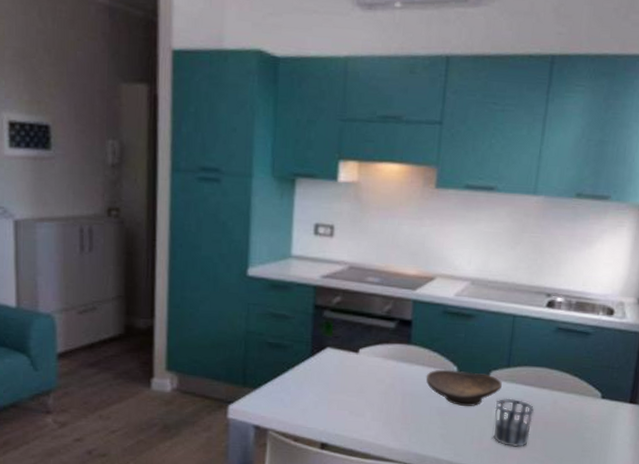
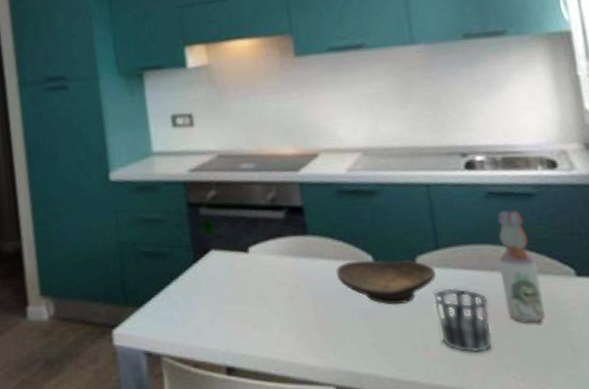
bottle: none [545,343,578,430] -> present [497,209,545,324]

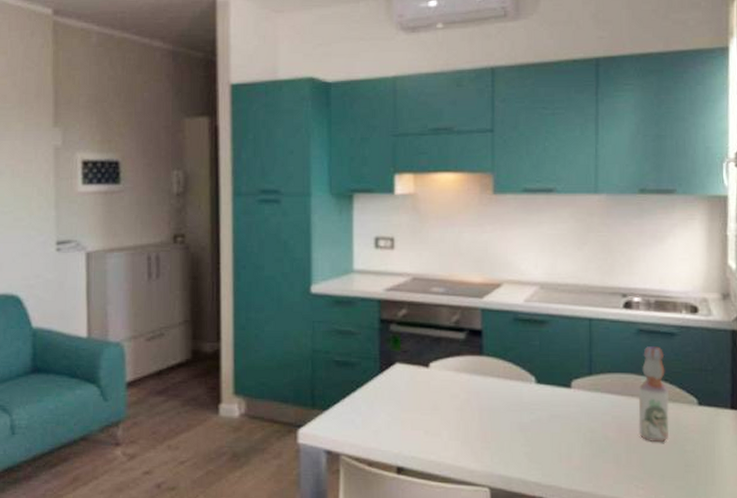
decorative bowl: present [335,260,436,305] -> none [502,380,586,421]
cup: present [434,288,492,352] -> none [581,409,625,464]

